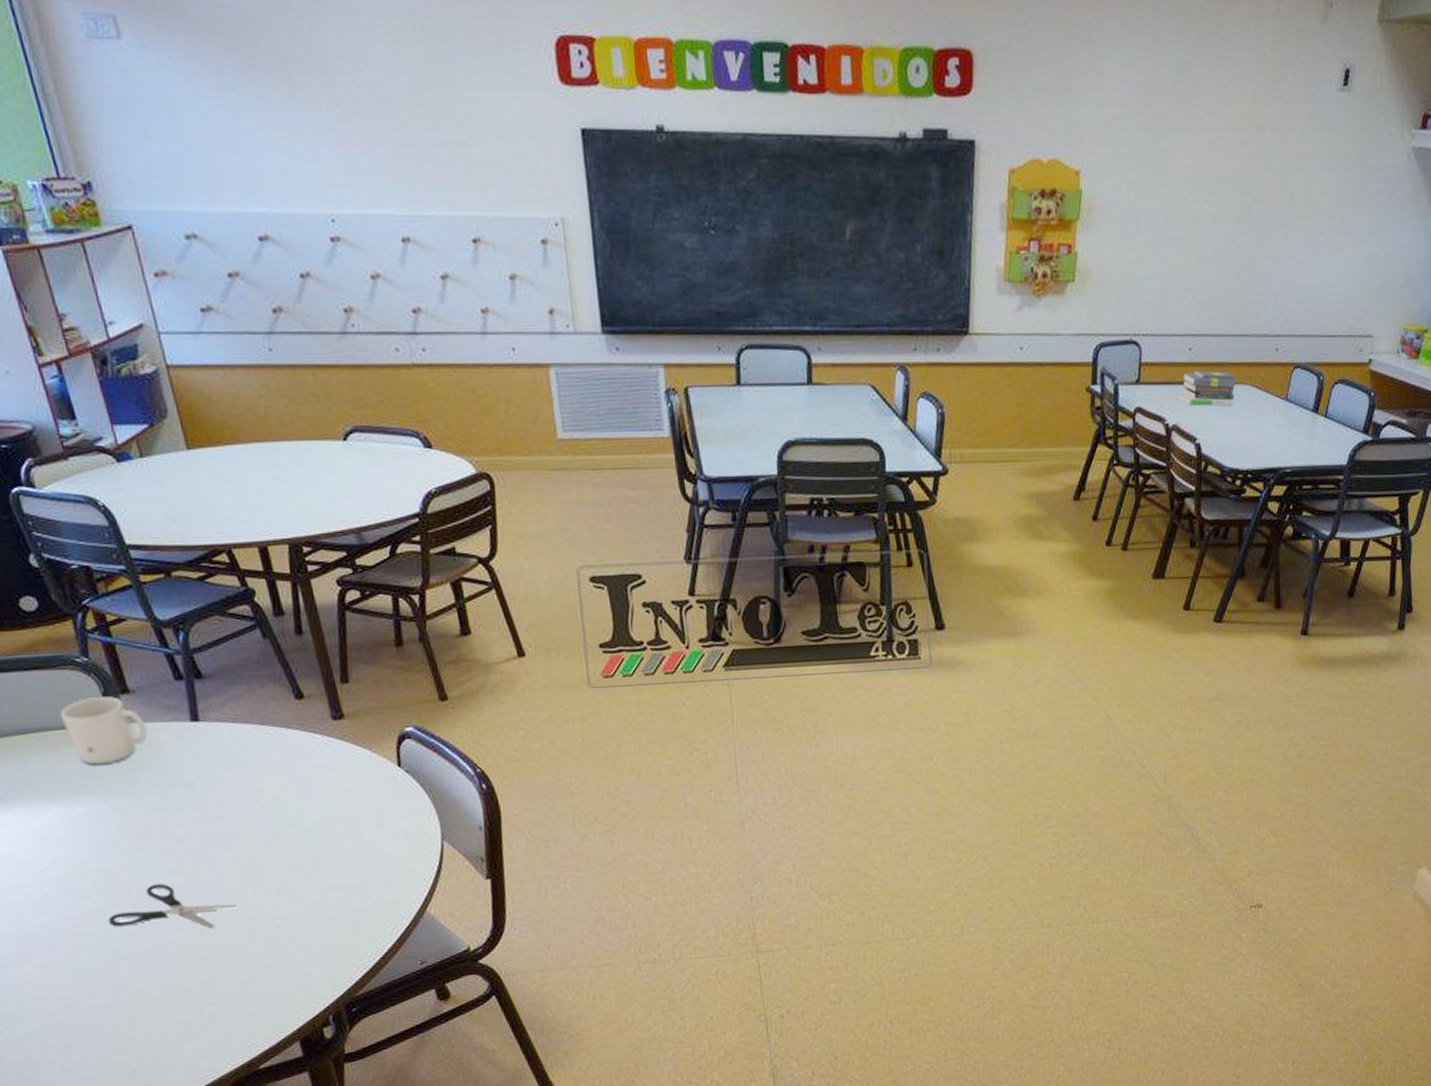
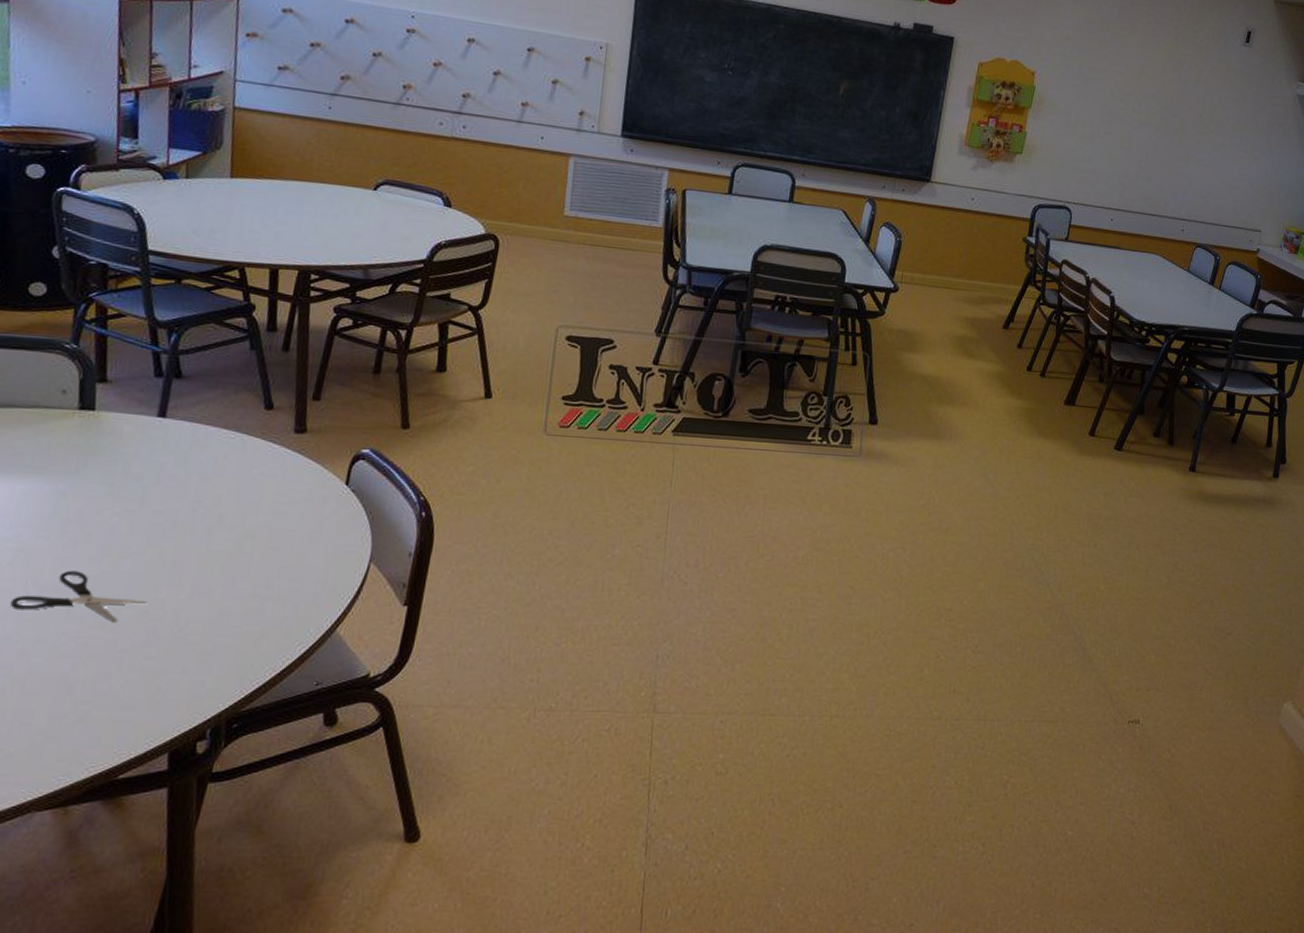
mug: present [59,696,148,765] -> none [31,382,114,447]
books: present [1177,370,1236,407] -> none [1098,237,1148,270]

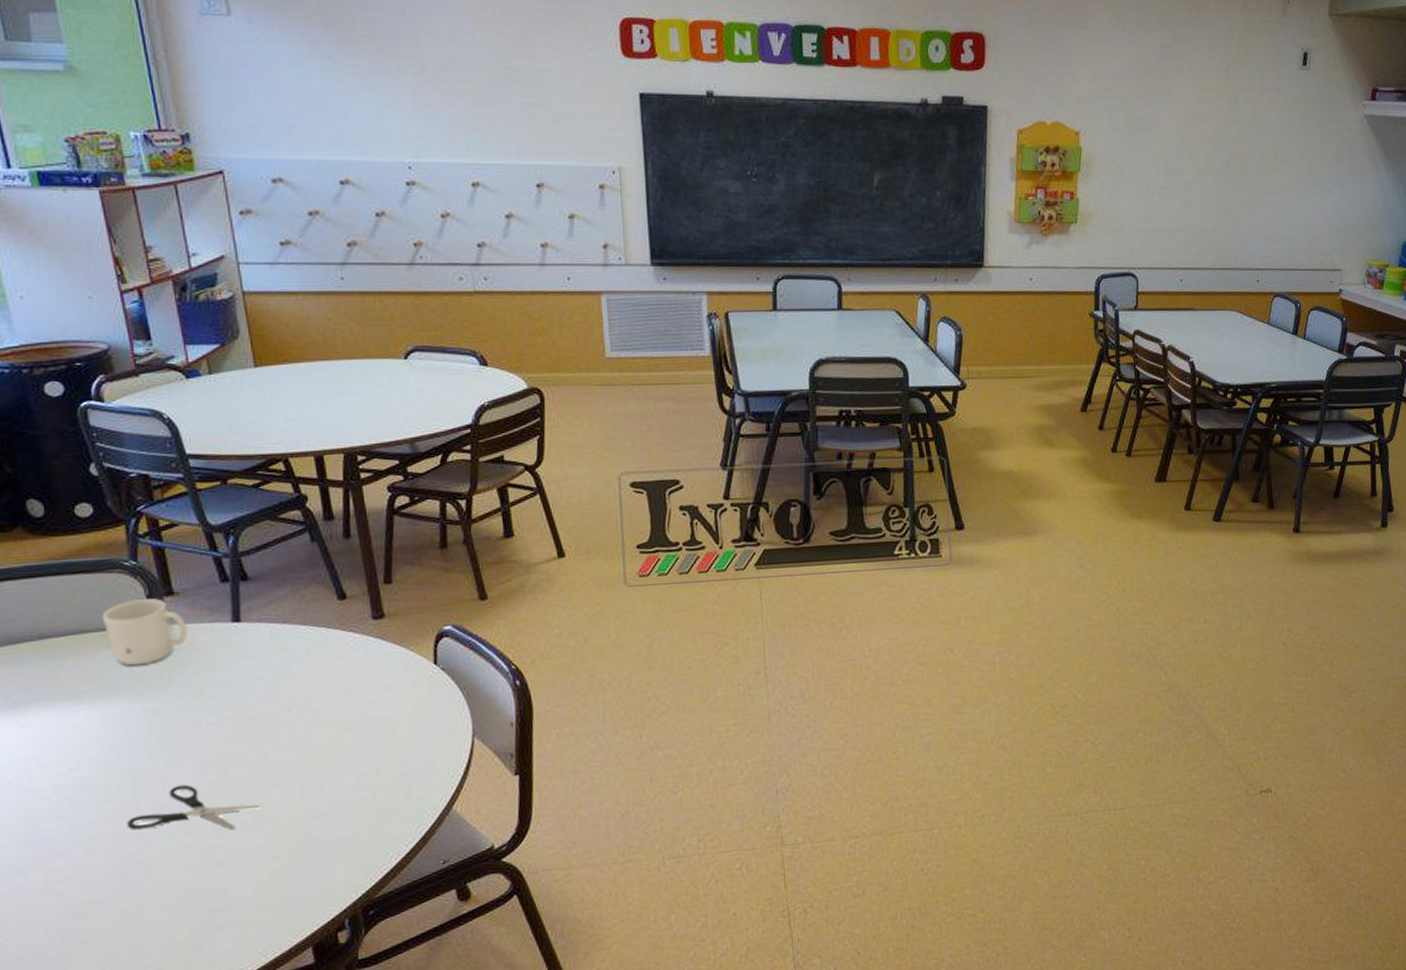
mug: none [31,382,114,447] -> present [101,598,189,666]

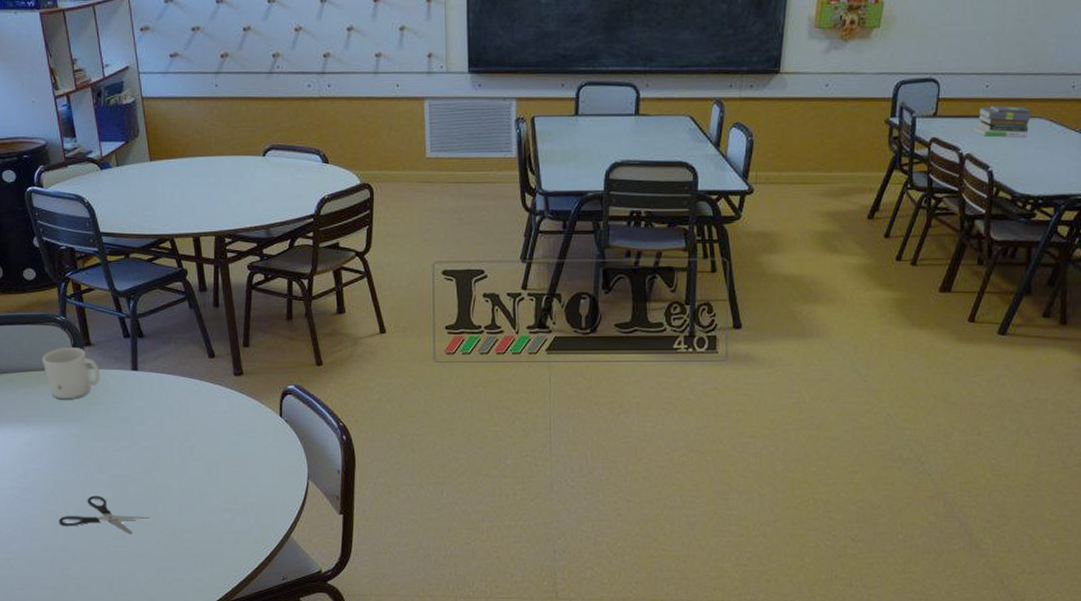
books: none [1171,298,1223,330] -> present [972,105,1031,138]

